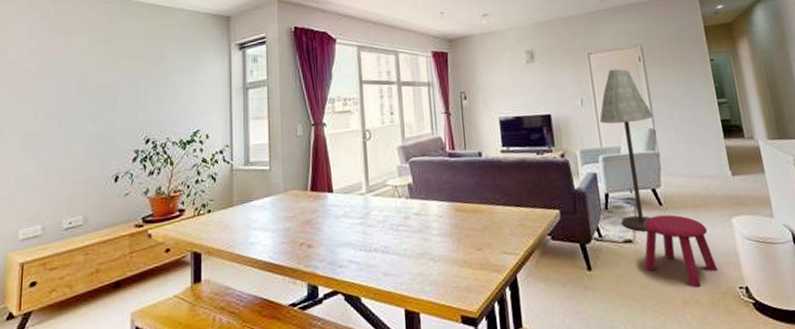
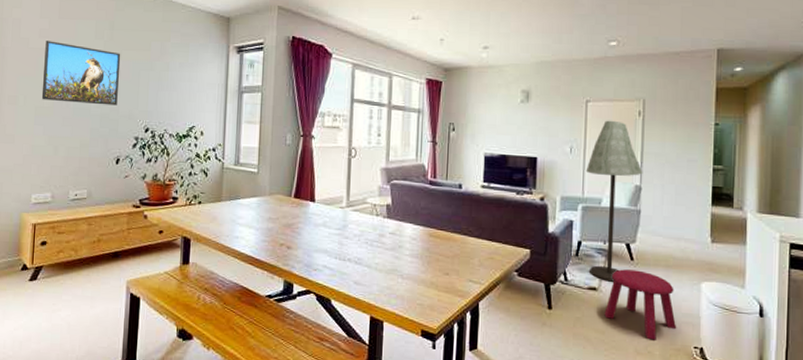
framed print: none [30,61,117,124] -> present [41,41,121,106]

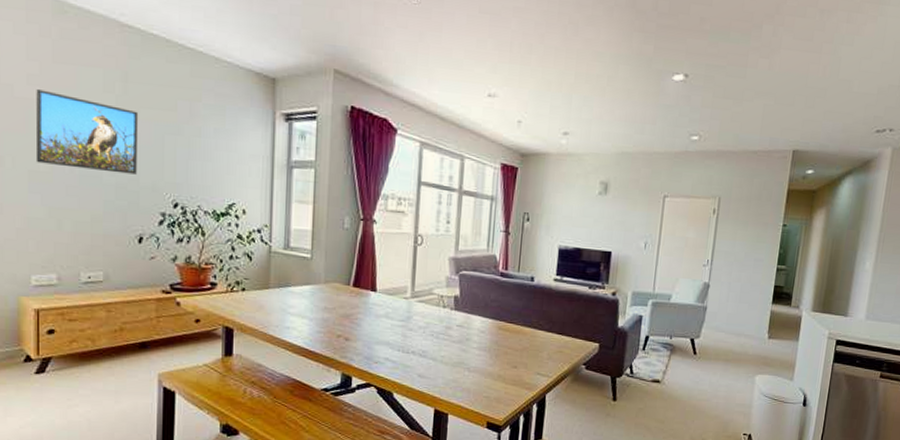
floor lamp: present [585,120,643,282] -> none [655,216,713,375]
stool: present [604,269,676,340] -> none [665,363,731,428]

